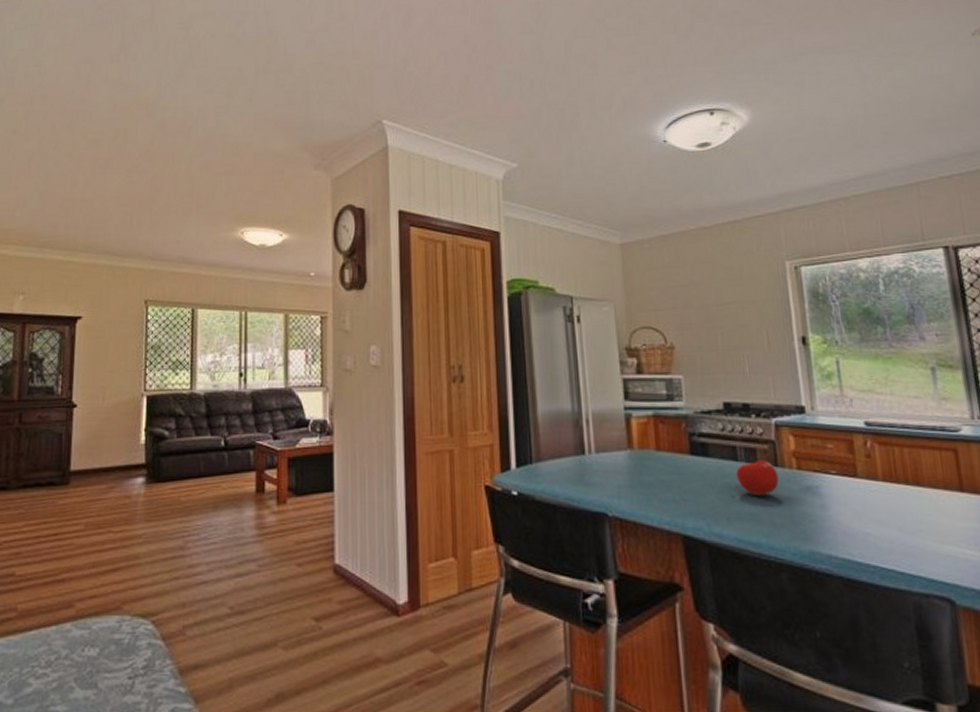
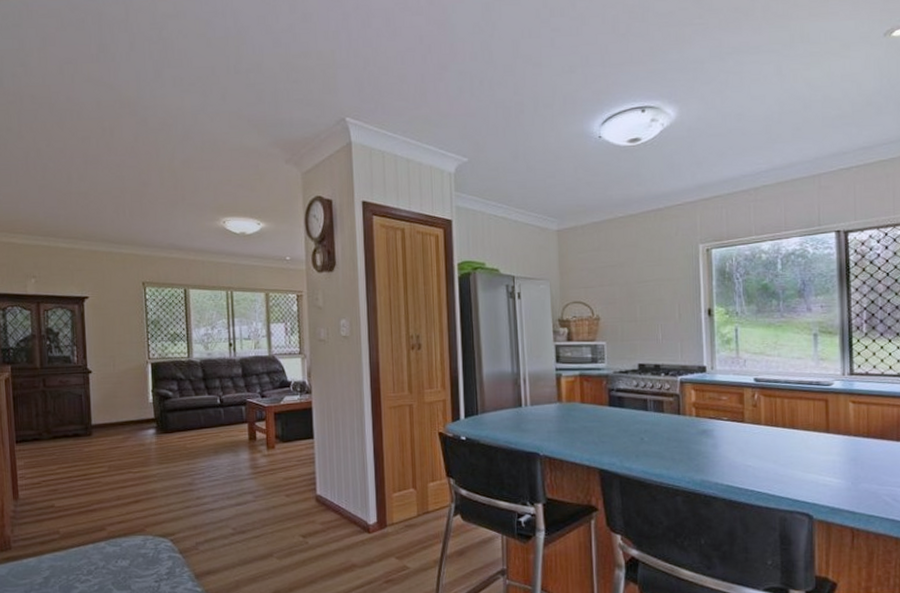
fruit: present [736,455,779,496] -> none [646,406,680,438]

